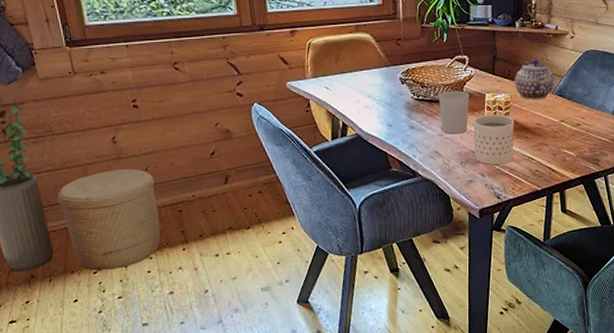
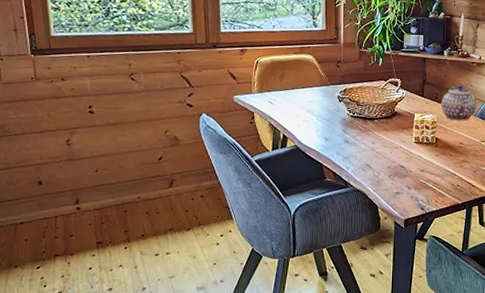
basket: present [58,169,160,270] -> none [9,171,105,266]
candle holder: present [439,90,470,134] -> none [372,110,400,149]
mug: present [474,114,515,165] -> none [402,133,440,179]

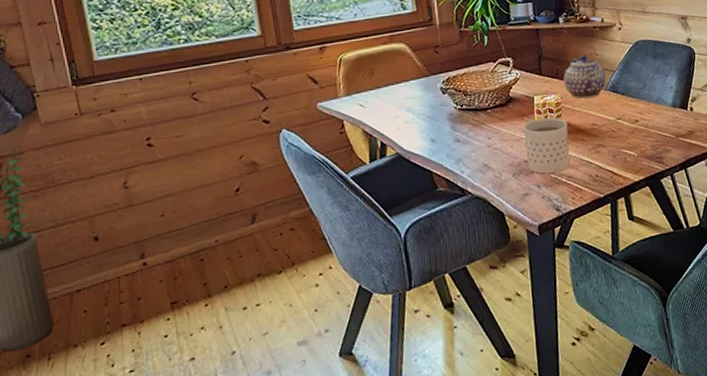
mug: none [402,133,440,179] -> present [523,117,571,174]

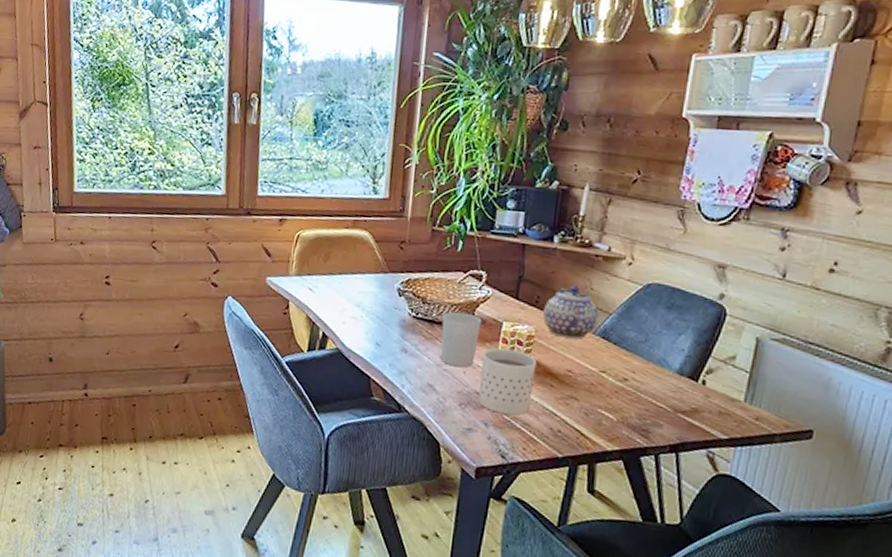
candle holder: none [484,95,518,144] -> present [440,311,482,368]

